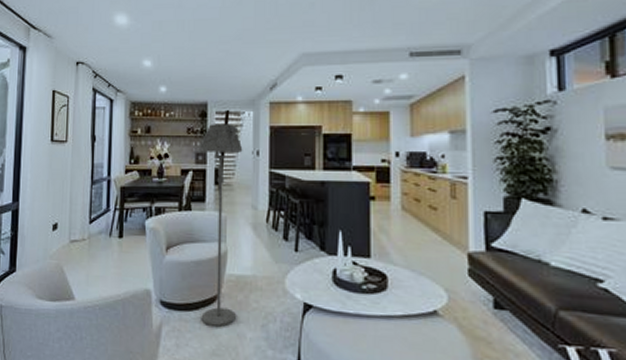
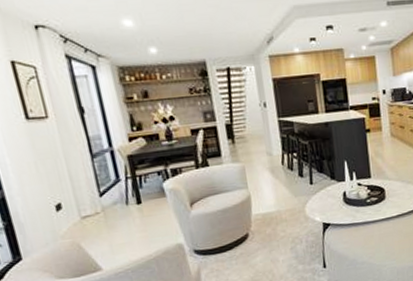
floor lamp: present [199,124,243,327] -> none [205,80,268,260]

